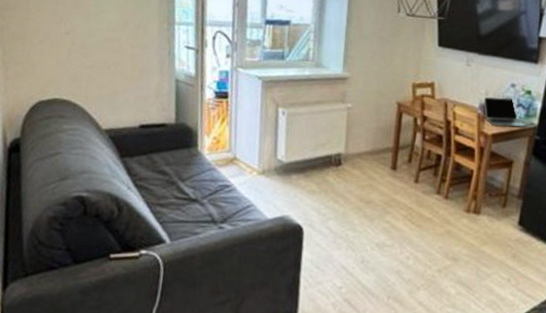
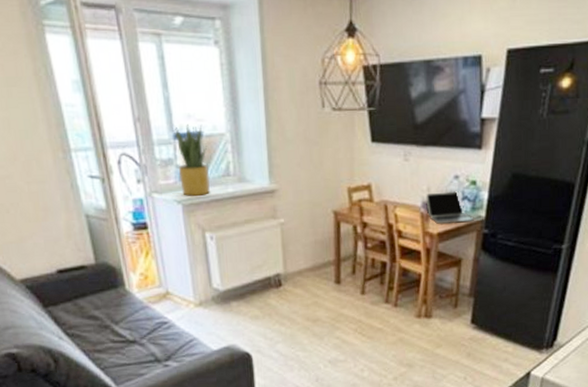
planter: none [264,13,293,75] -> present [172,124,210,197]

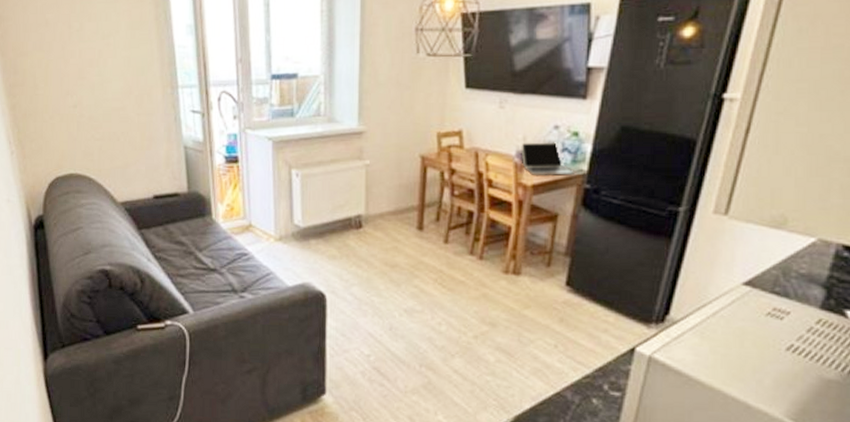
planter: present [172,124,210,197] -> none [270,66,302,135]

